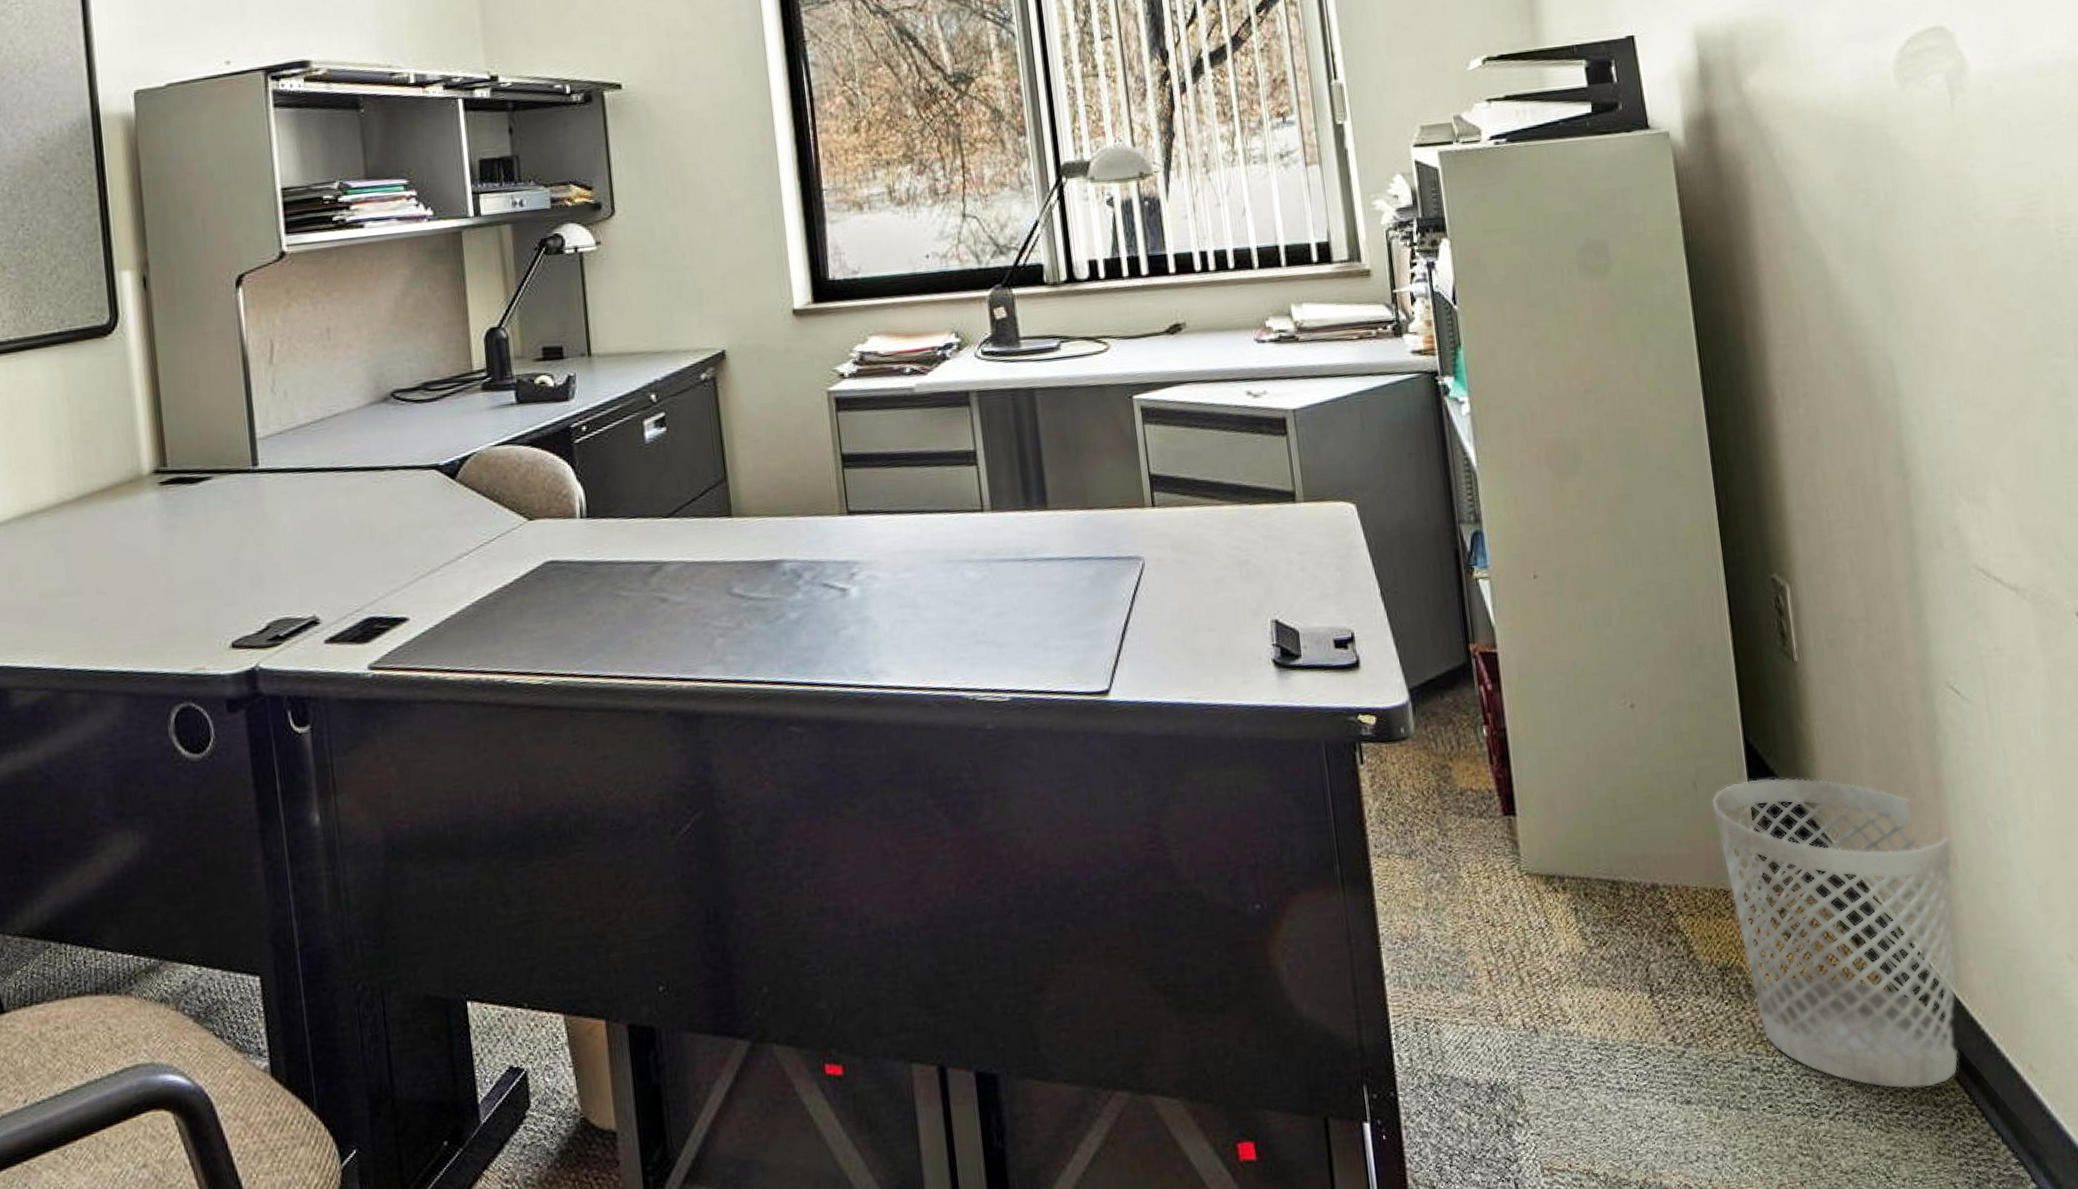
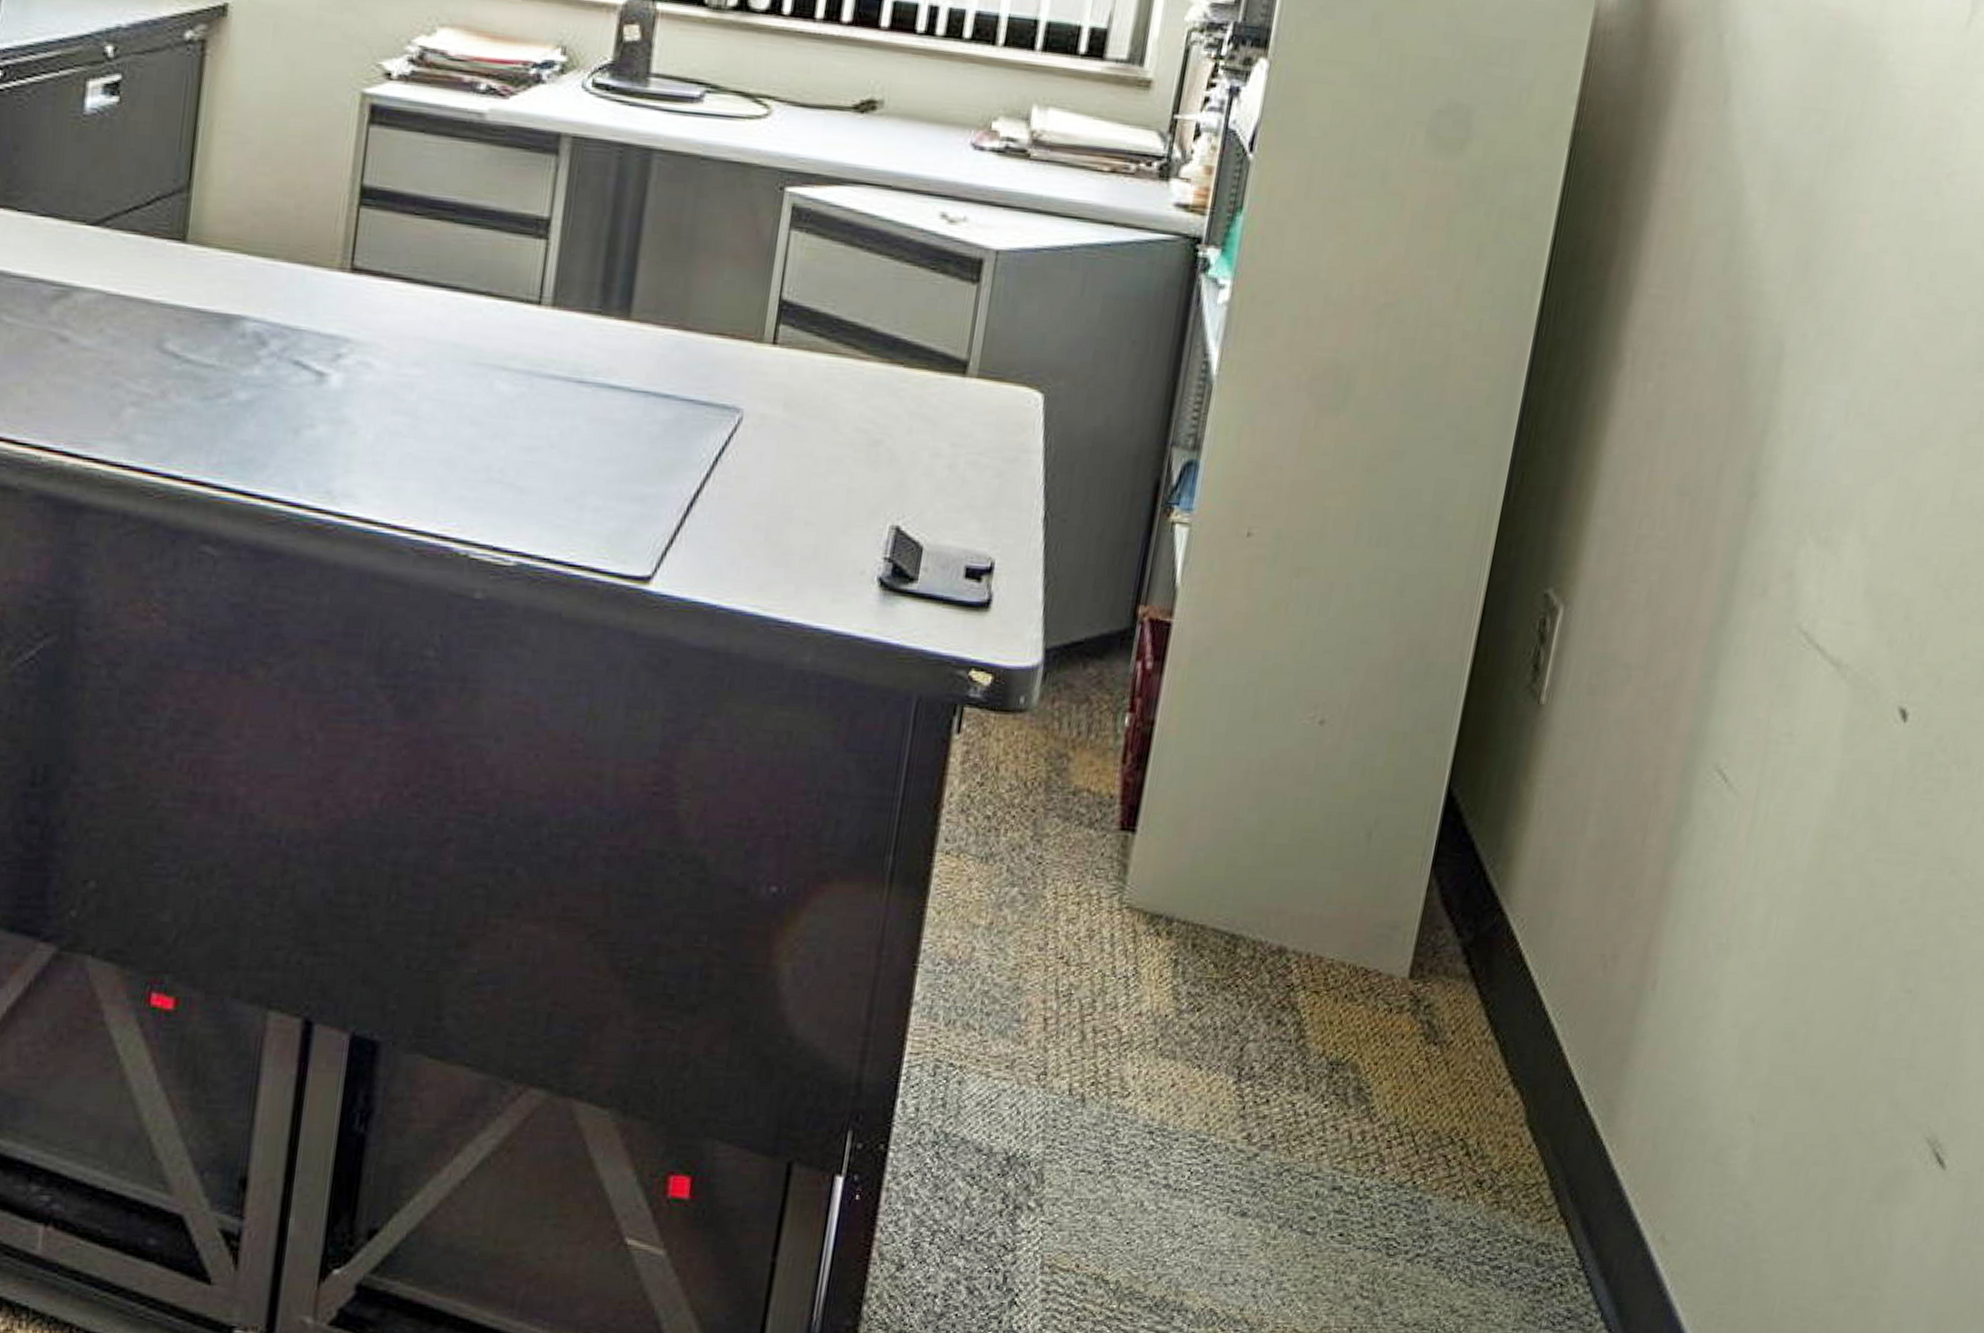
wastebasket: present [1712,777,1959,1090] -> none [1359,840,1658,1243]

